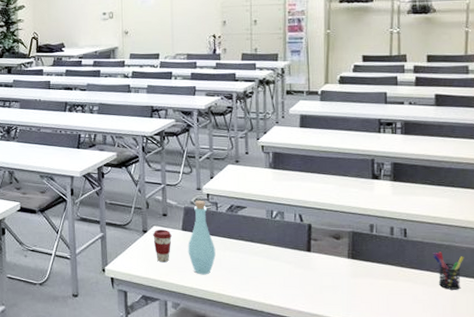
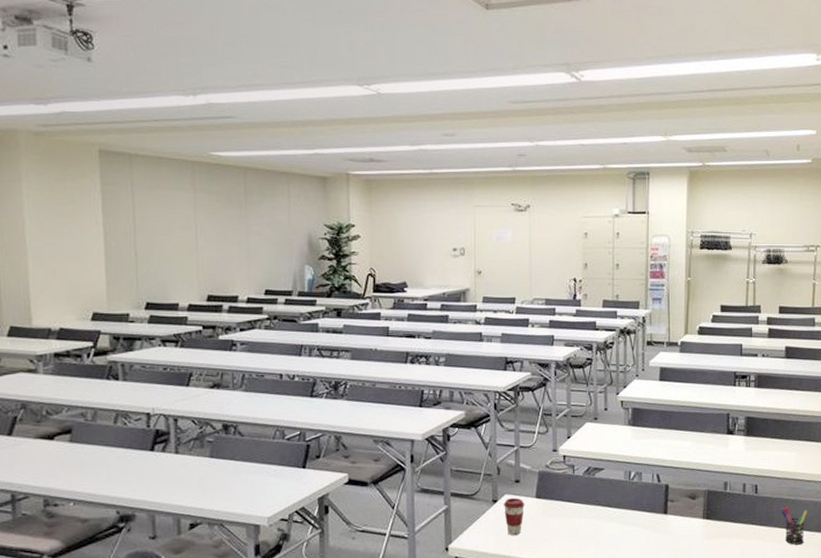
bottle: present [187,200,216,275] -> none [541,462,571,547]

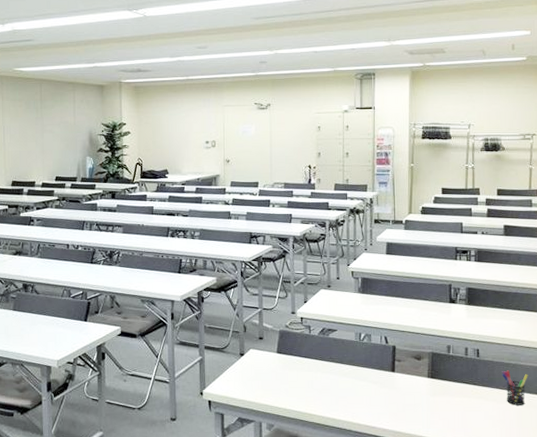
coffee cup: present [504,498,524,536] -> none [250,353,267,385]

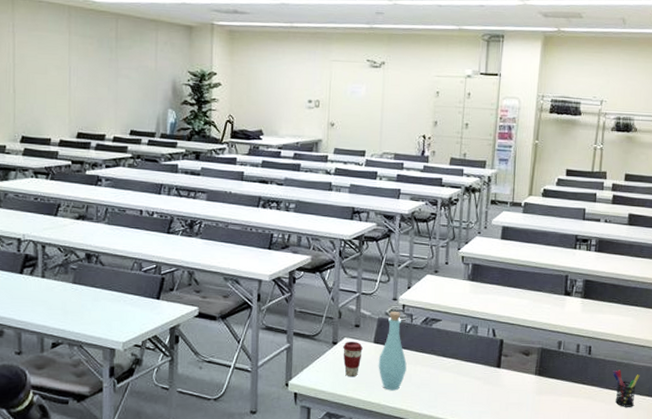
coffee cup: none [250,353,267,385] -> present [343,342,363,377]
bottle: none [282,323,308,396] -> present [378,311,407,391]

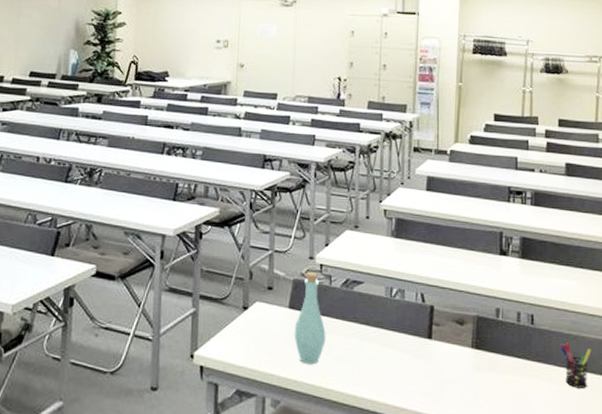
coffee cup: present [343,342,363,377] -> none [254,306,277,349]

